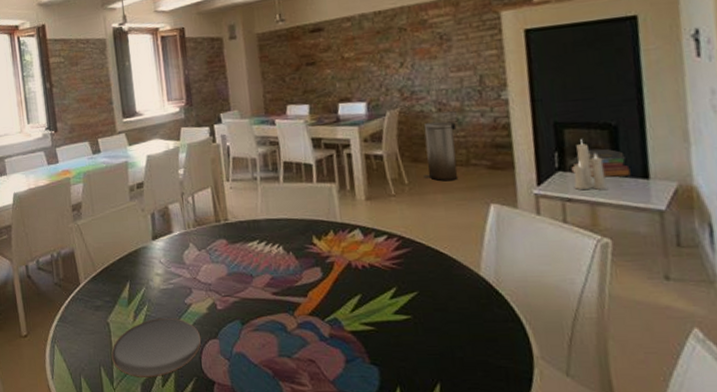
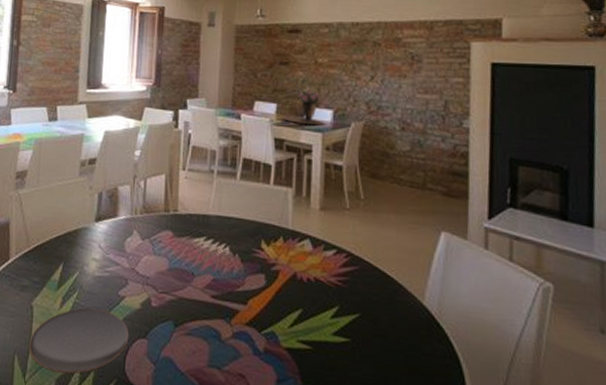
flower arrangement: none [317,76,359,121] -> present [283,78,324,125]
pedal bin: present [423,121,458,182] -> none [380,139,417,203]
books: present [571,148,631,177] -> none [522,190,577,222]
candle: present [573,140,607,190] -> none [522,179,554,232]

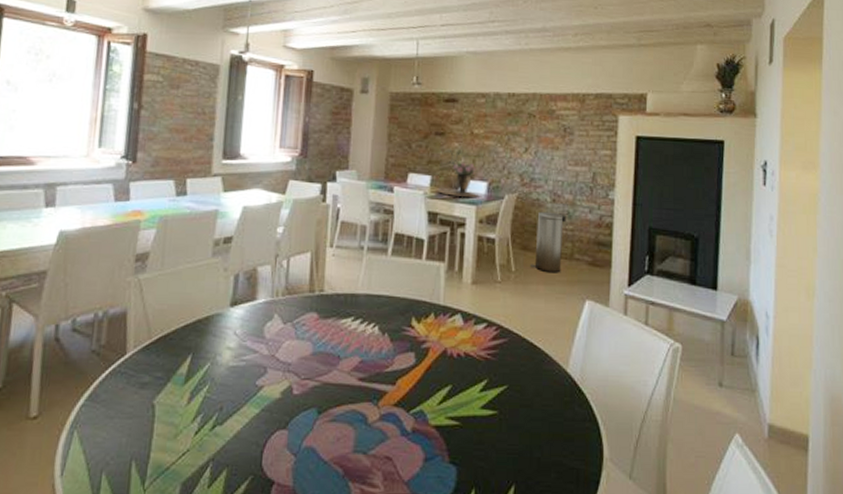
plate: present [29,308,130,374] -> none [149,401,268,476]
pedal bin: none [380,139,417,203] -> present [530,211,567,273]

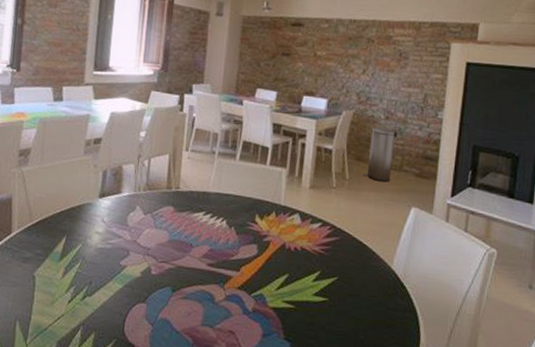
flower arrangement: present [437,149,478,198] -> none [282,68,319,112]

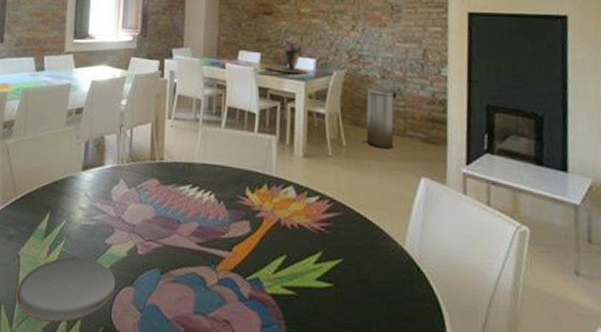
plate: none [30,277,130,337] -> present [15,256,116,323]
flower arrangement: none [282,68,319,112] -> present [267,27,307,74]

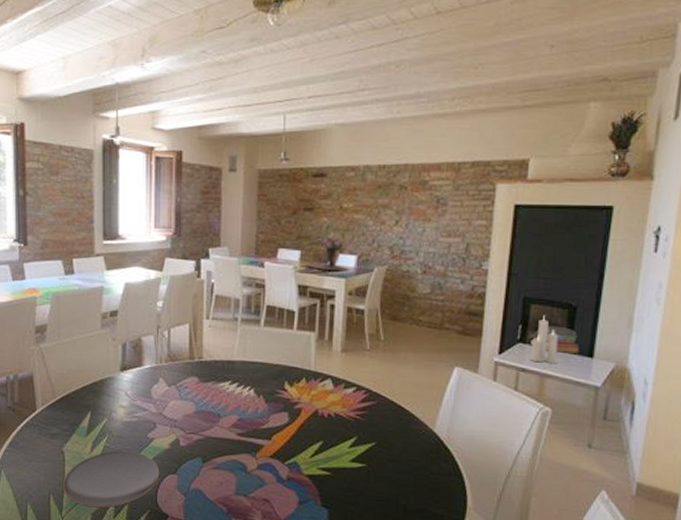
pedal bin: present [362,87,397,149] -> none [399,283,437,342]
books: none [498,136,551,167] -> present [530,325,579,353]
candle: none [499,125,529,177] -> present [529,316,558,363]

